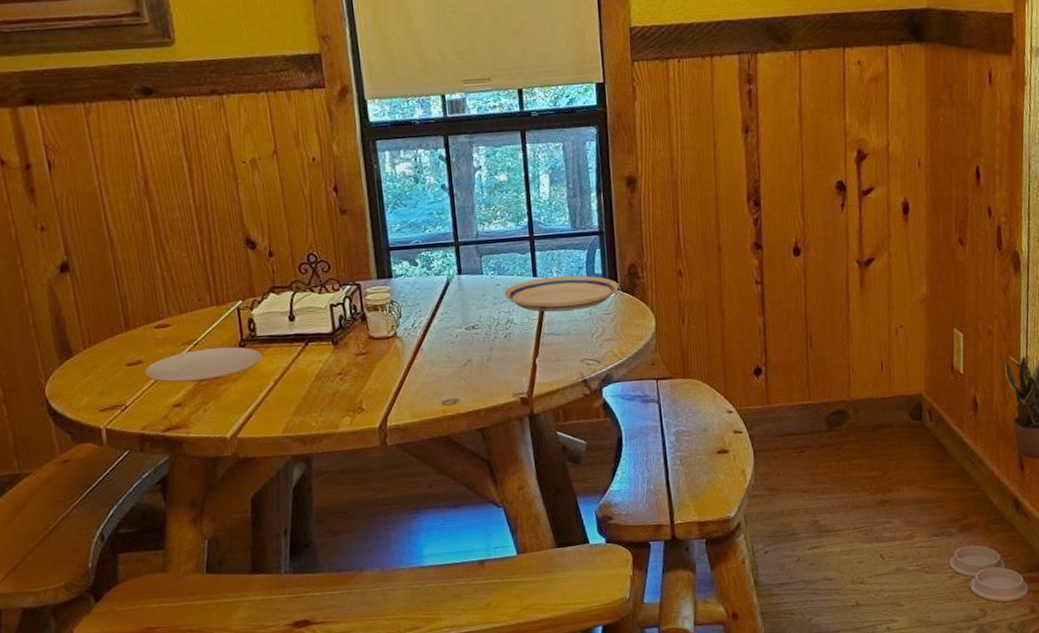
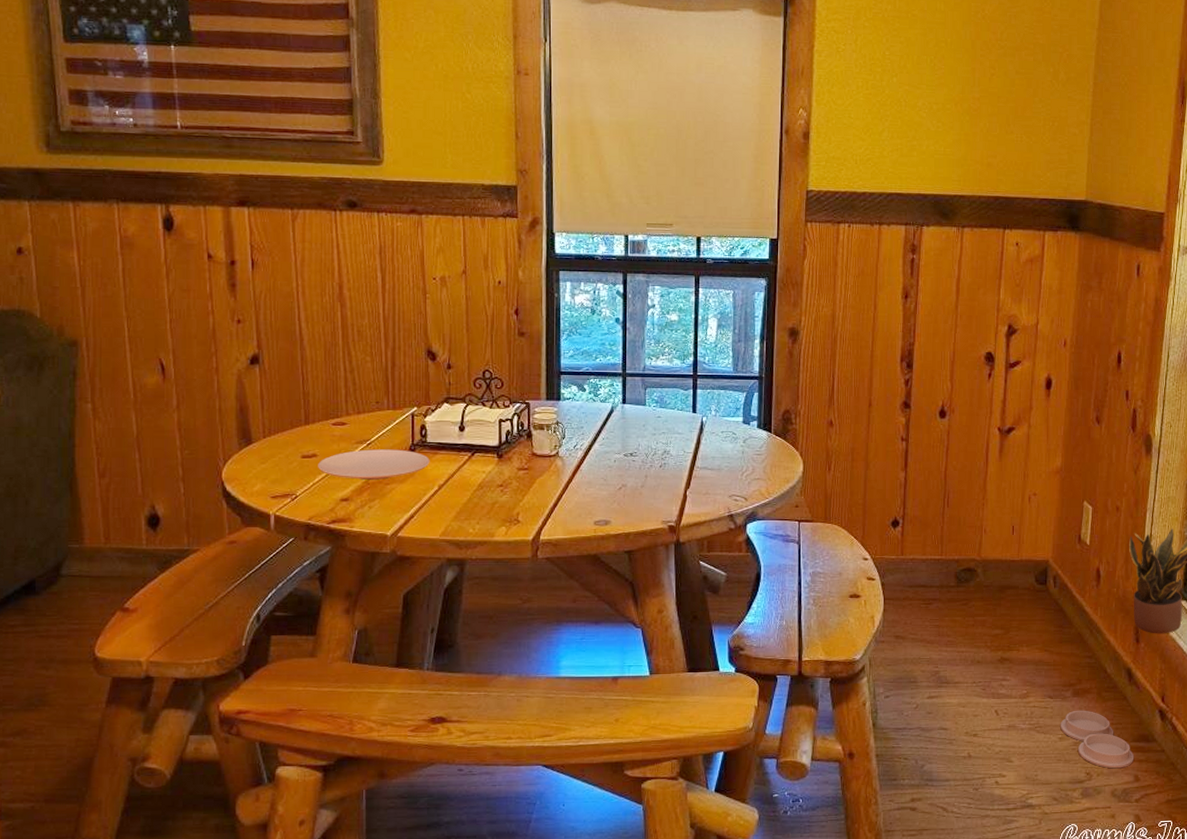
plate: present [504,275,620,312] -> none [664,415,773,448]

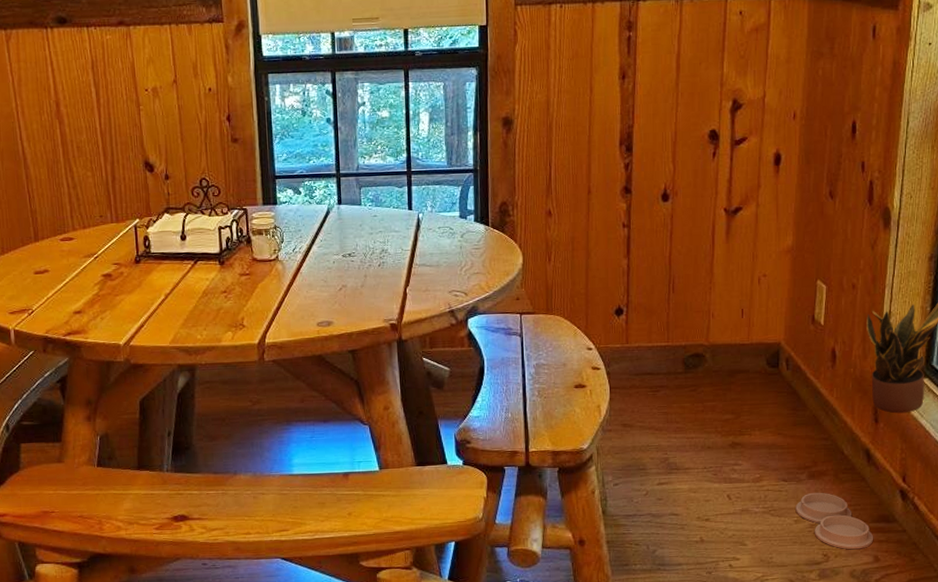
plate: present [318,449,430,480] -> none [50,261,155,293]

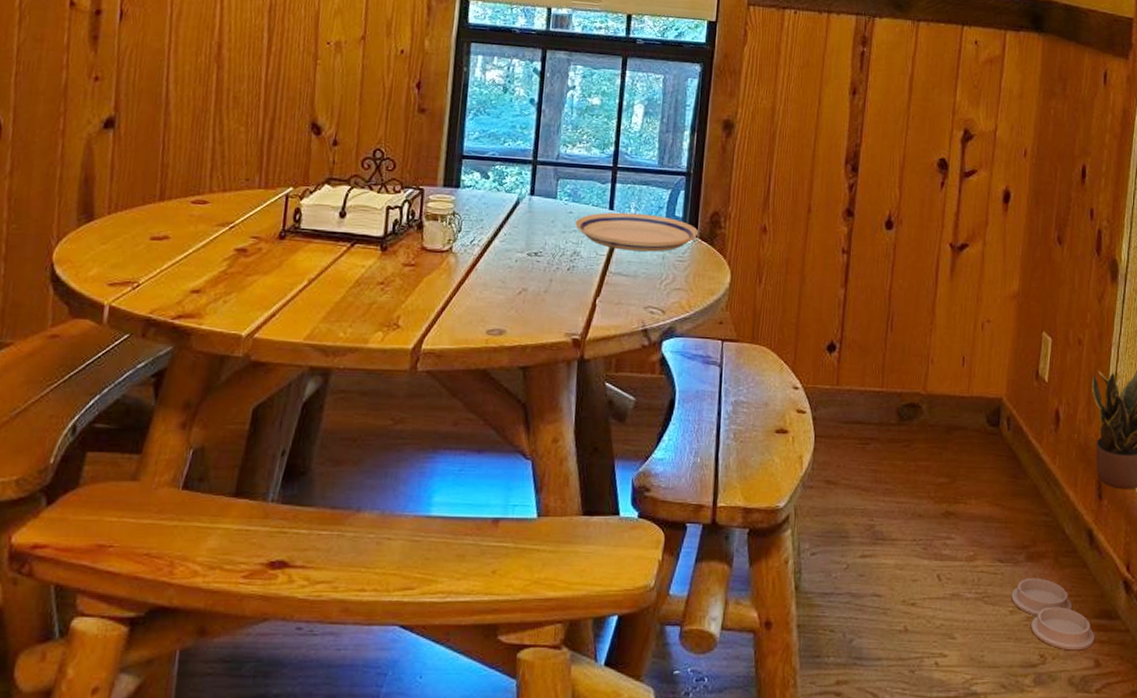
plate: none [380,210,490,244] -> present [575,212,699,252]

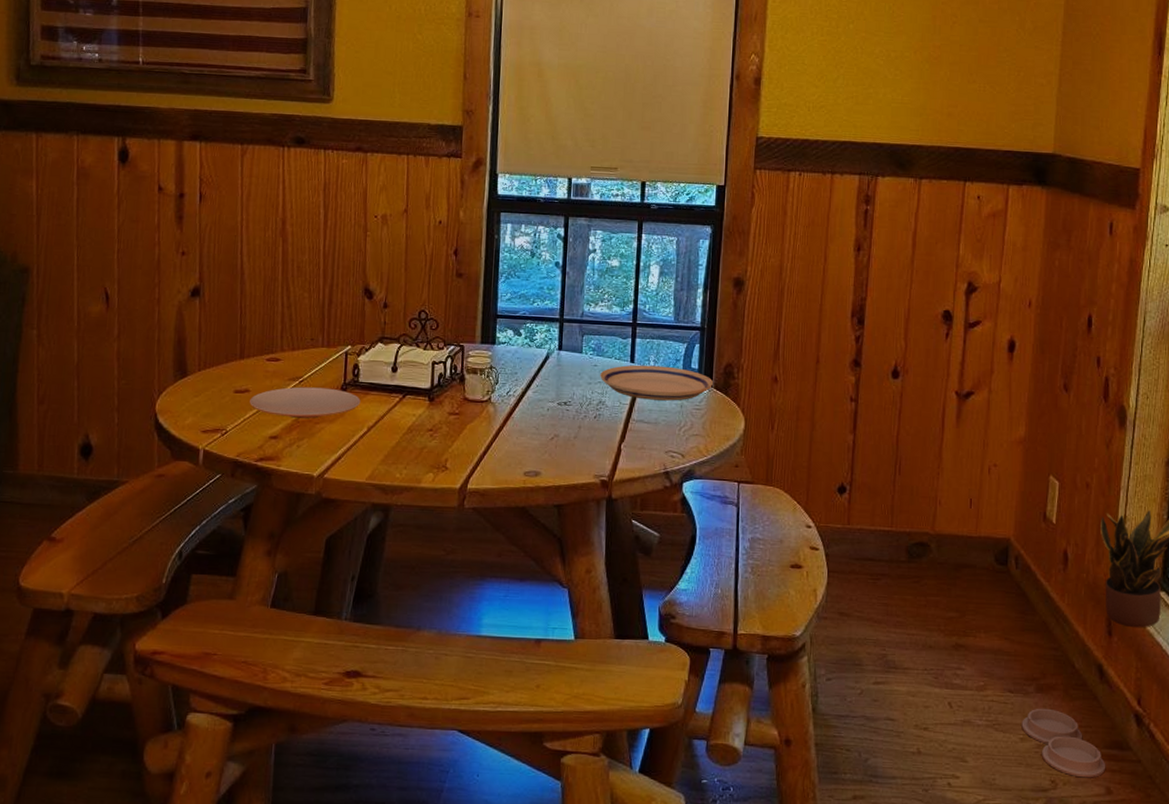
plate: none [168,233,302,270] -> present [249,387,361,419]

